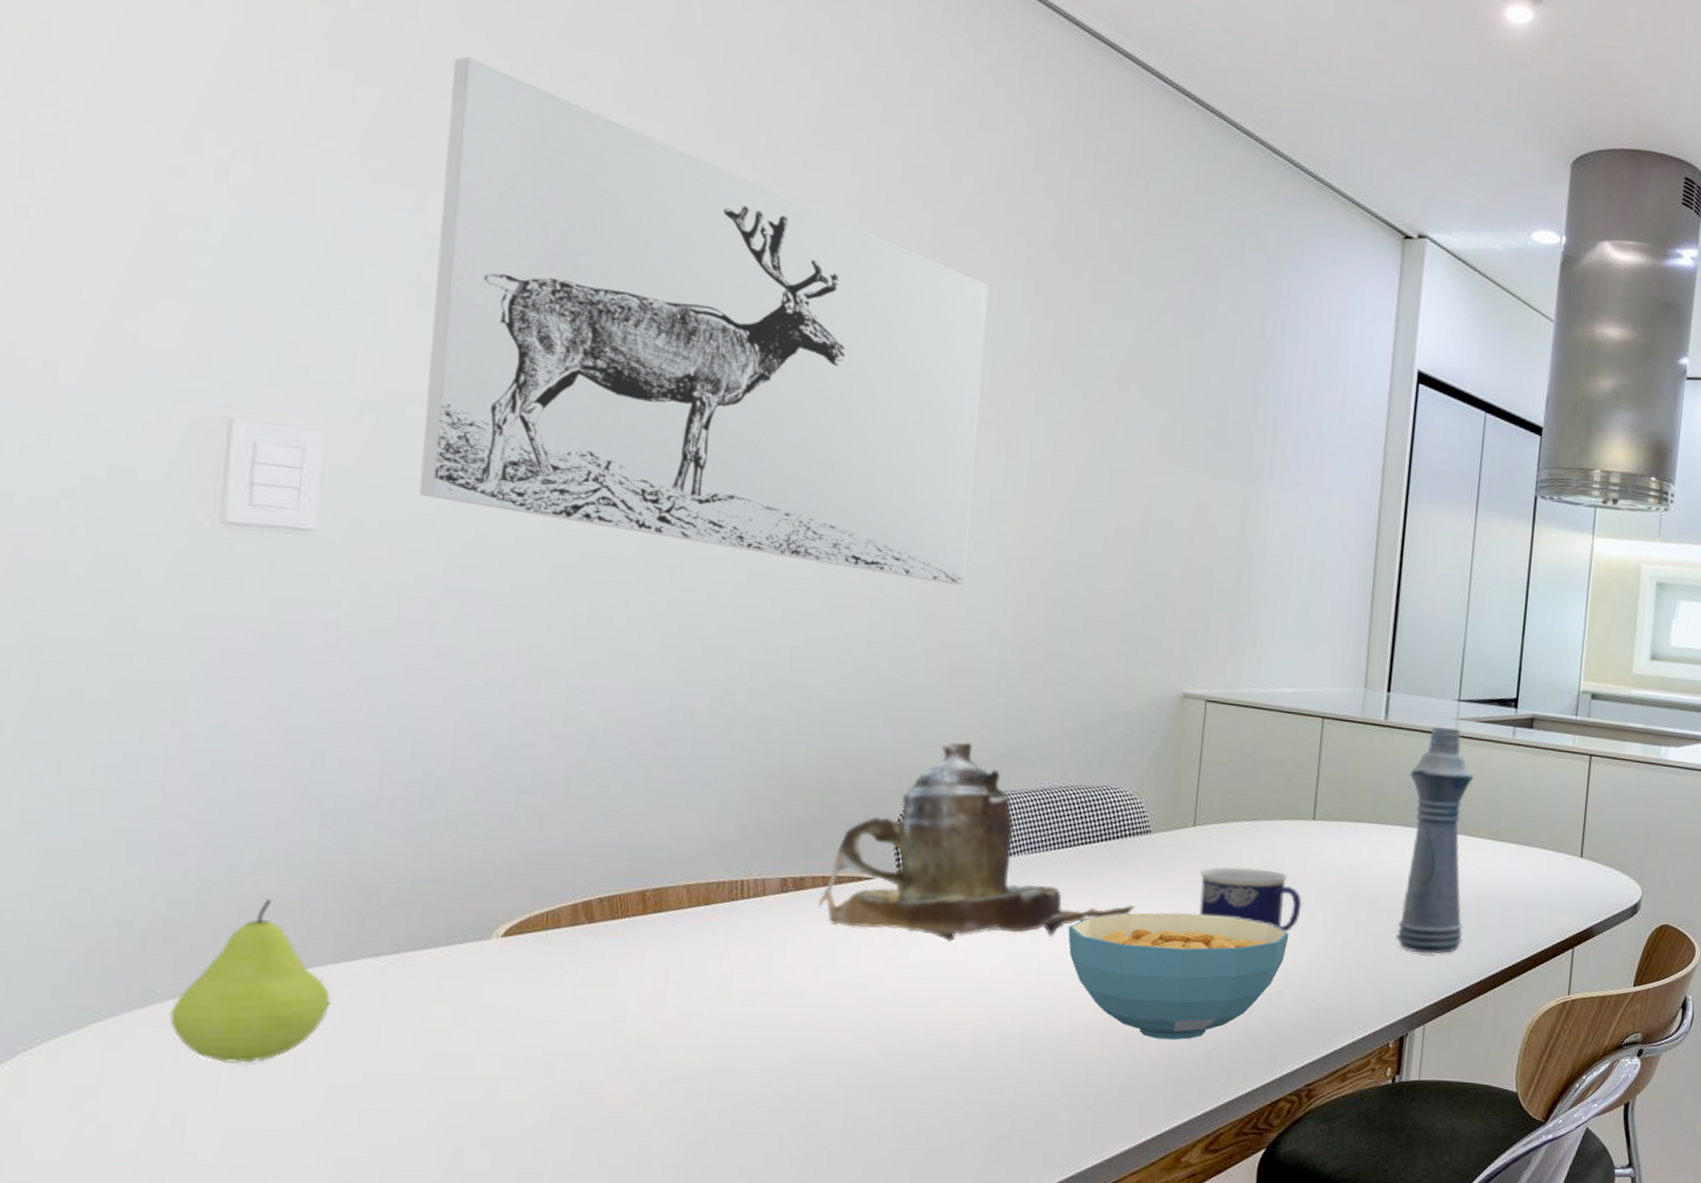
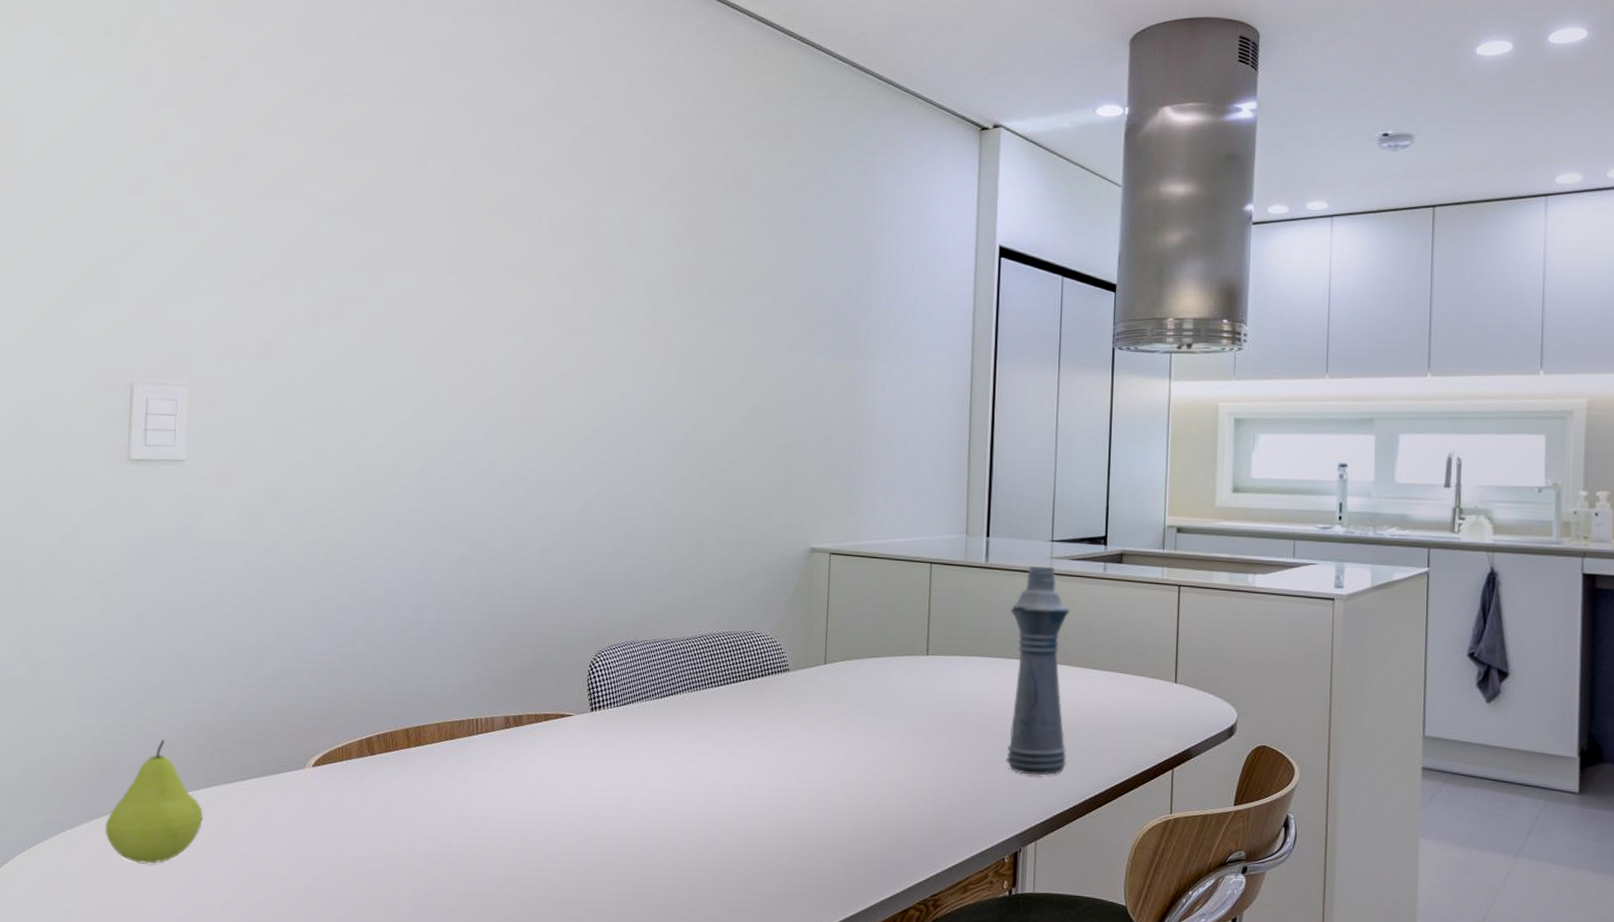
wall art: present [418,56,989,585] -> none [249,94,642,467]
teapot: present [817,742,1135,943] -> none [532,599,779,769]
cereal bowl: present [1068,912,1290,1040] -> none [725,740,911,853]
cup: present [1199,867,1302,932] -> none [832,699,920,757]

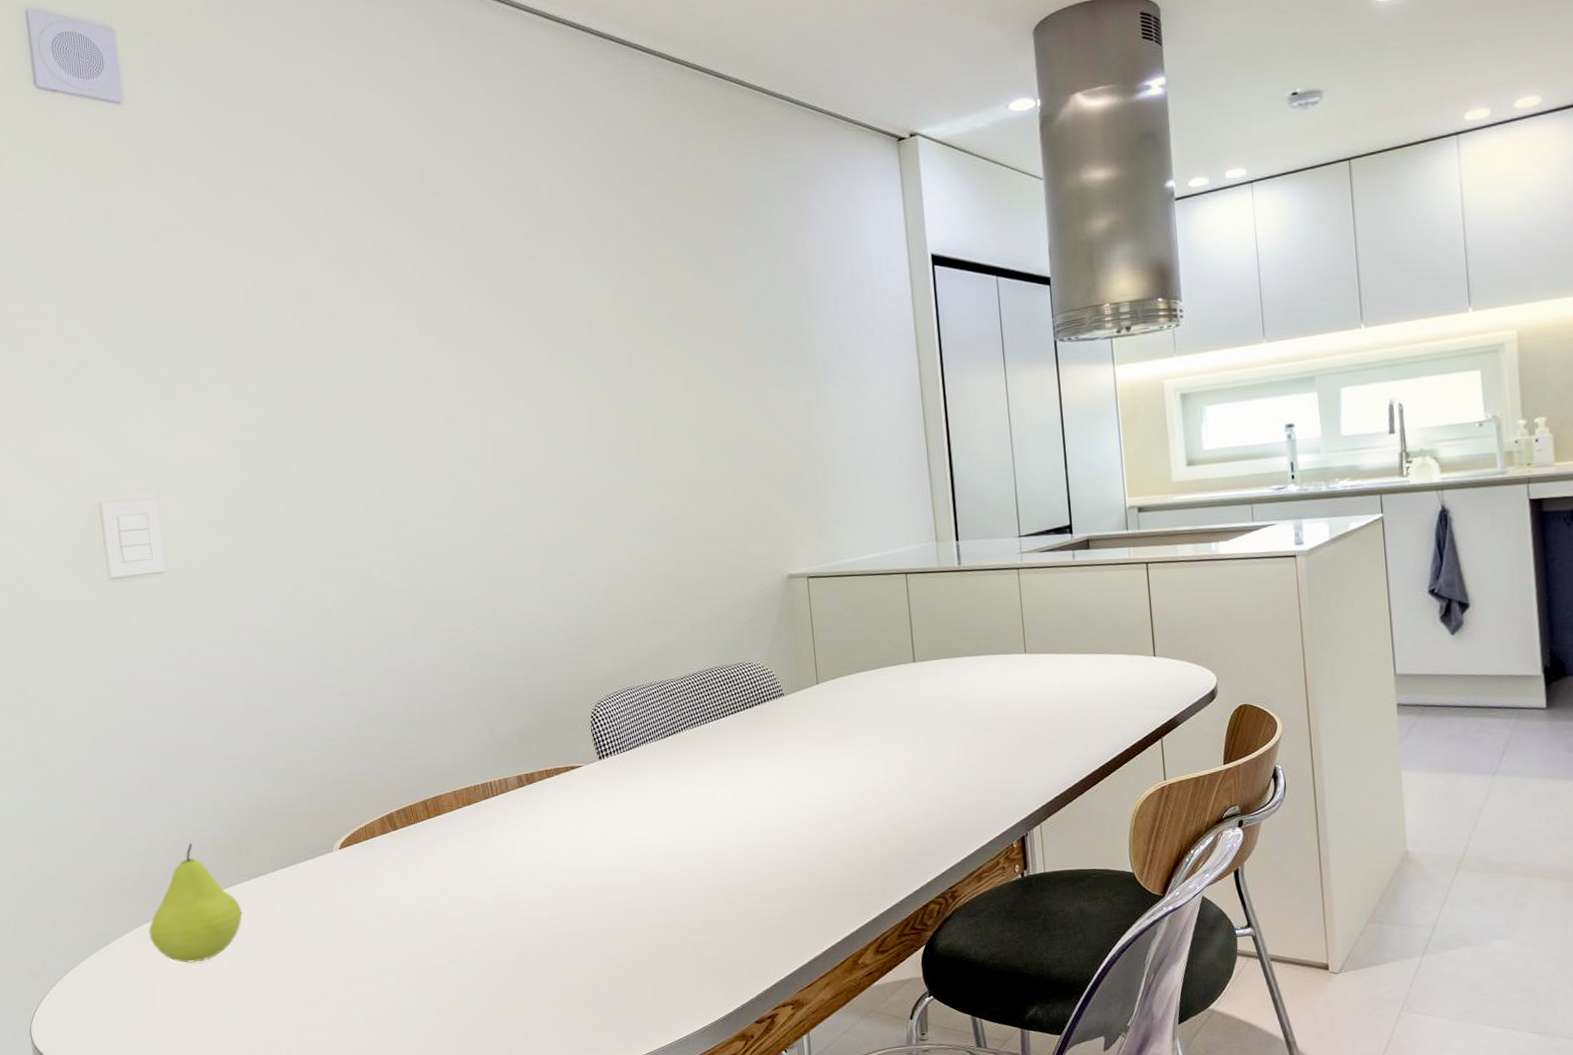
bottle: present [1006,565,1071,776] -> none [988,561,1061,763]

